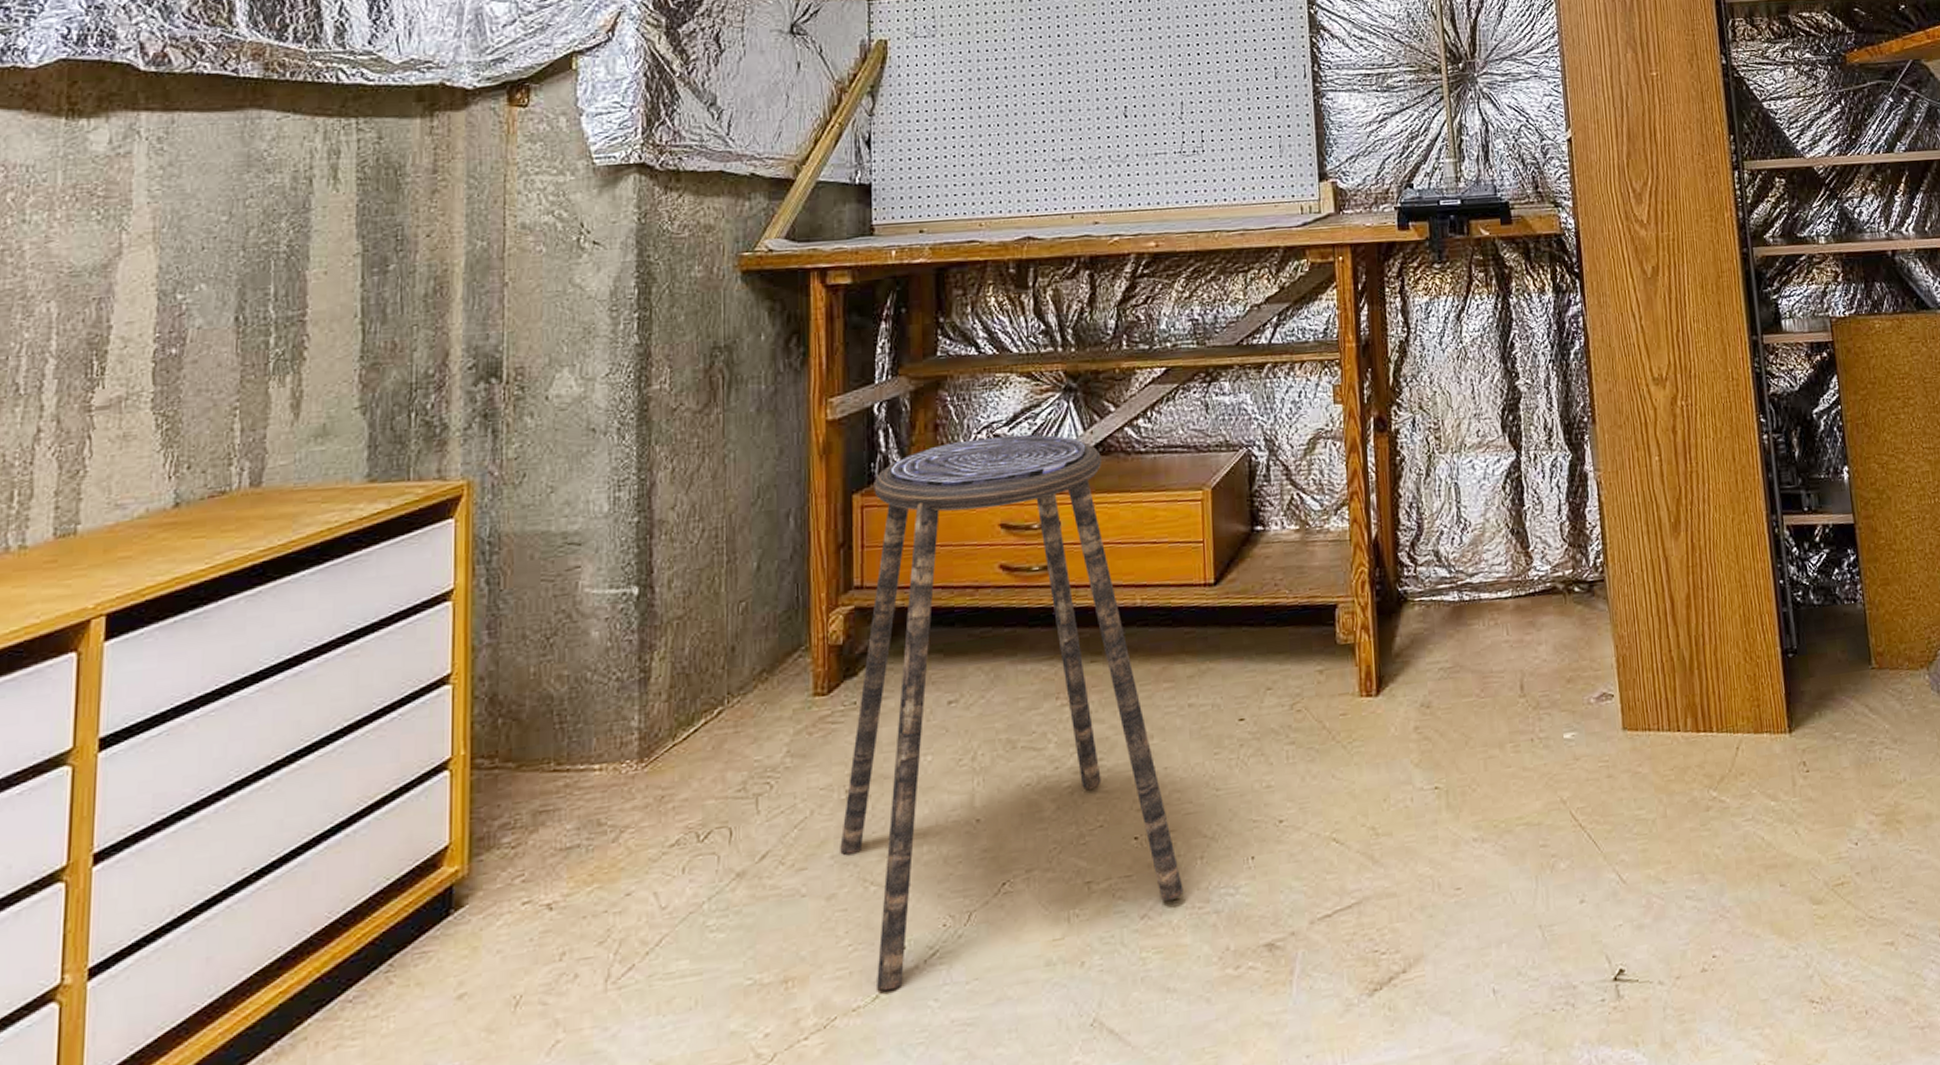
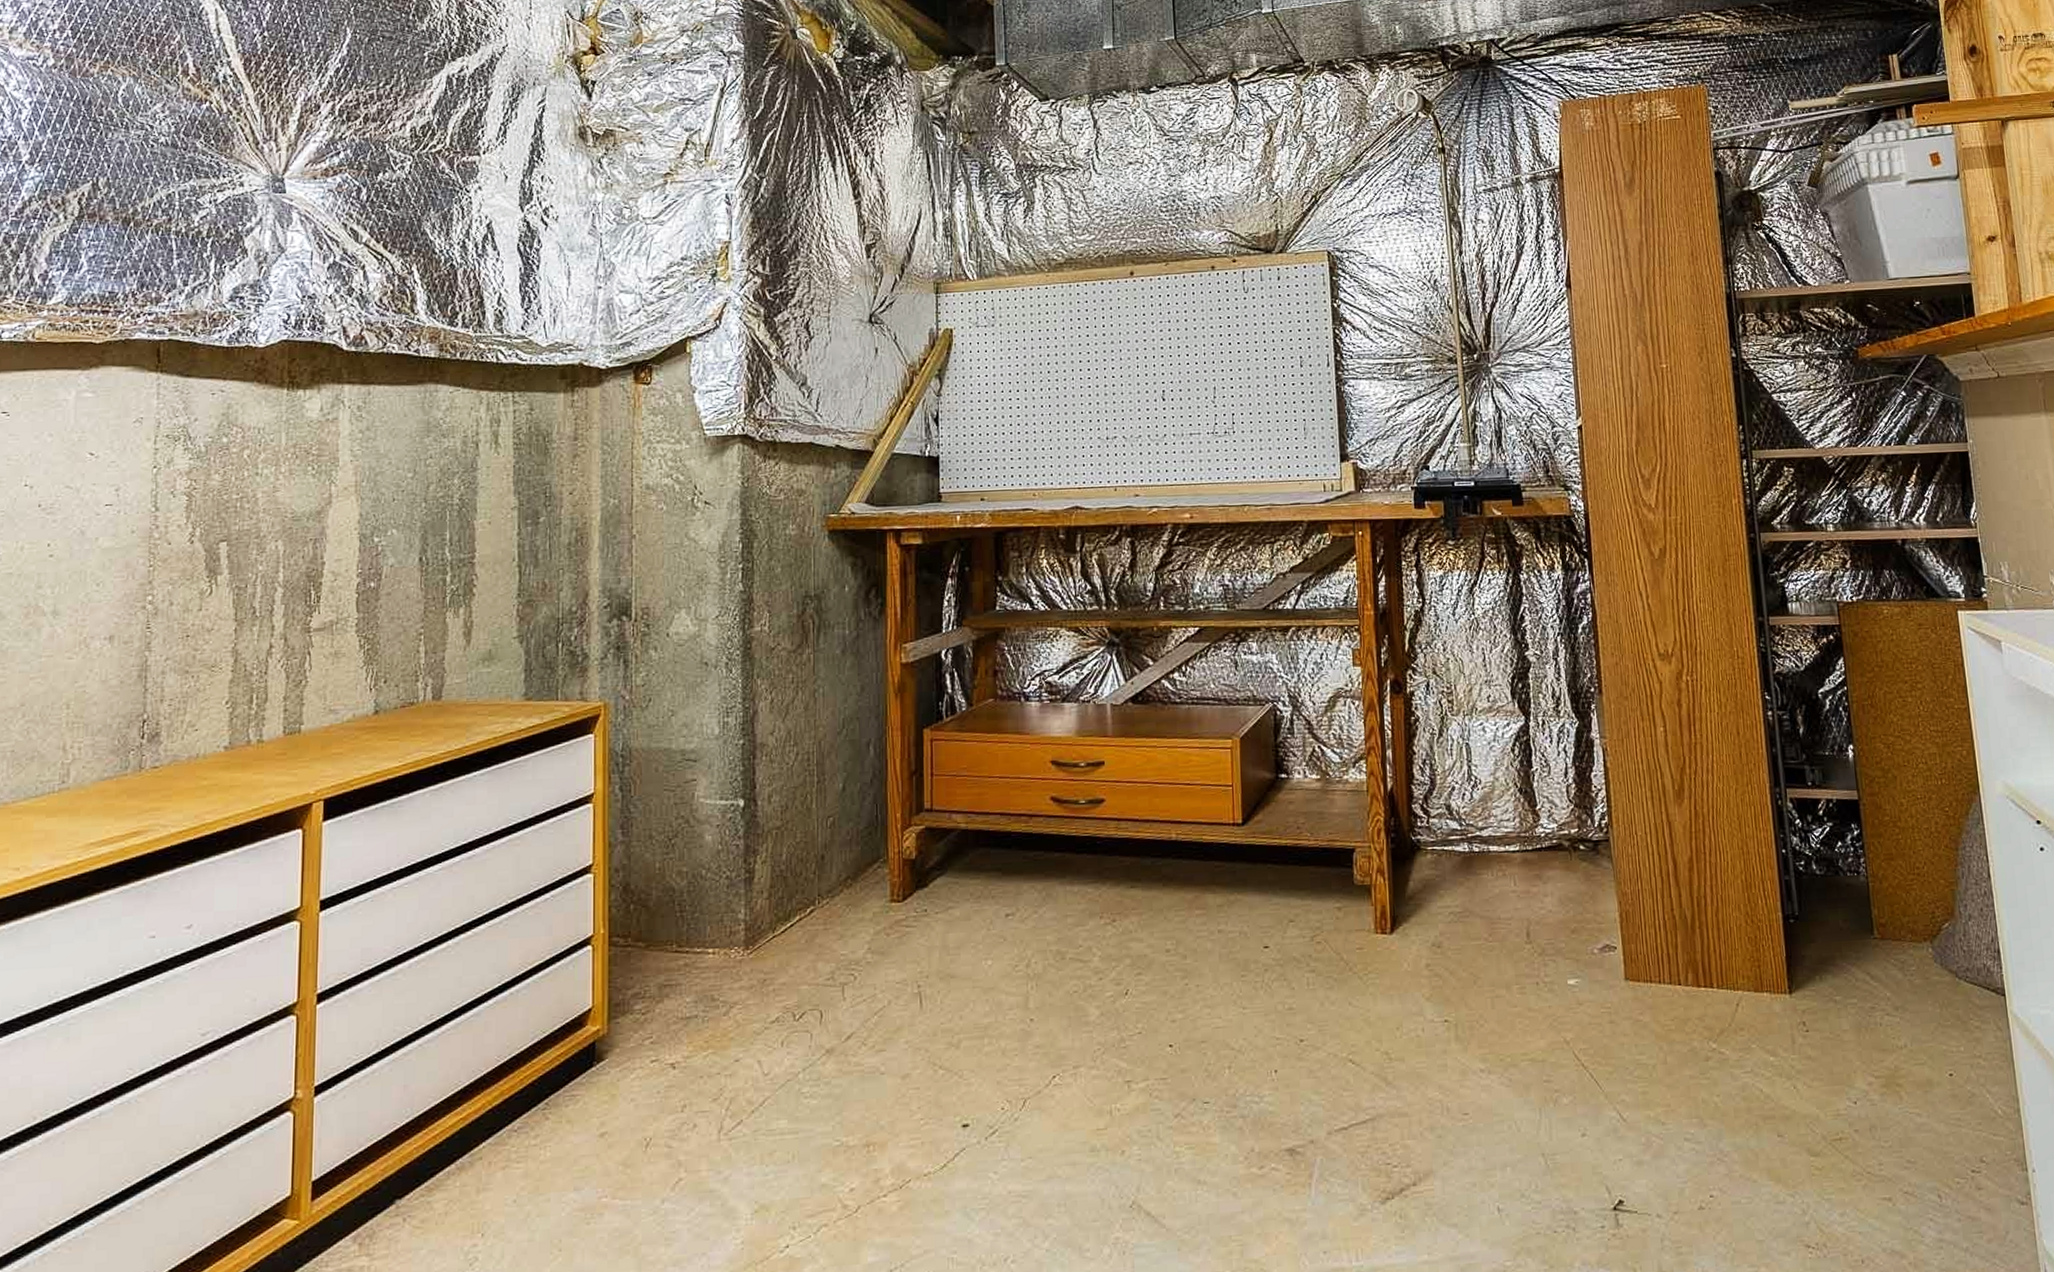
stool: present [840,434,1184,991] -> none [913,682,1213,1161]

